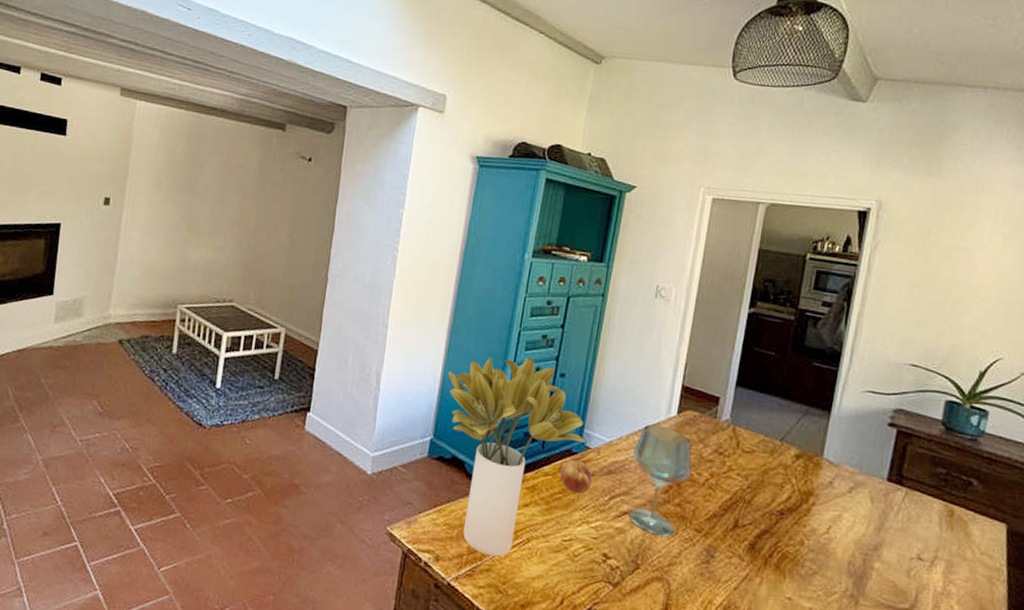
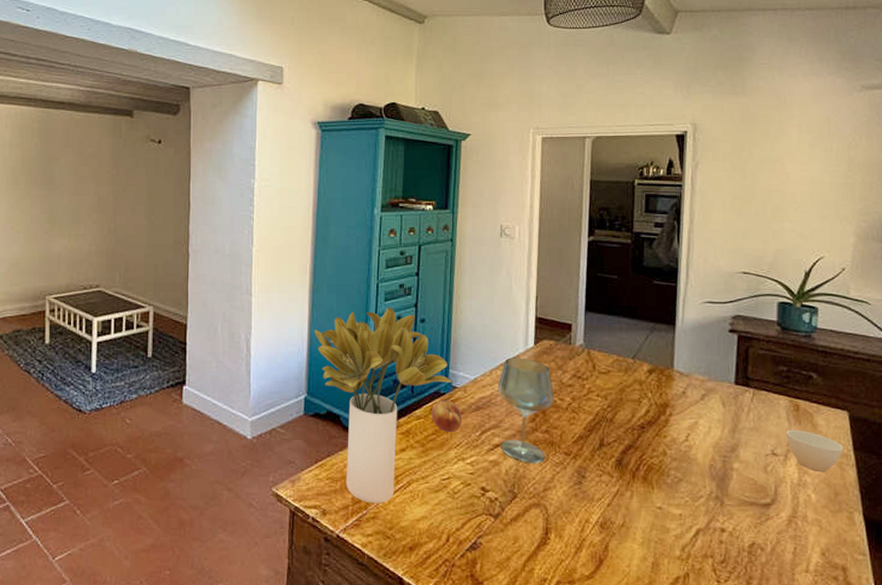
cup: none [935,535,997,584] -> present [786,429,844,471]

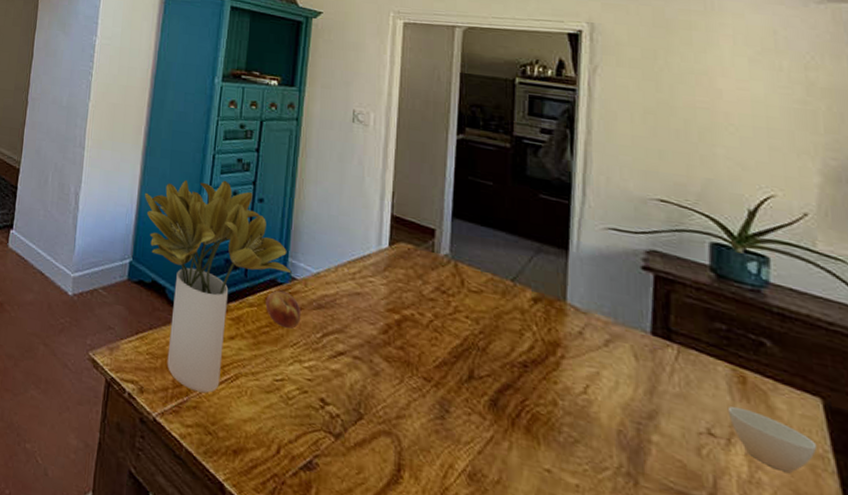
wine glass: present [498,357,555,464] -> none [344,256,413,384]

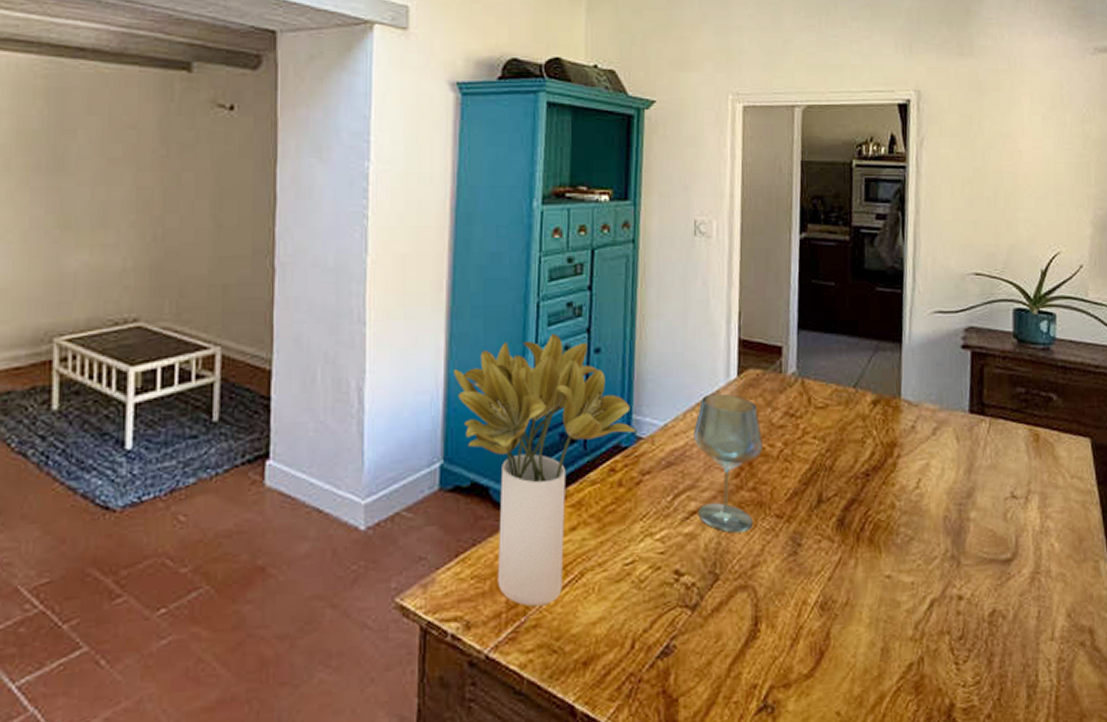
fruit: present [265,290,302,330] -> none [609,456,650,501]
wine glass: none [344,256,413,384] -> present [693,393,764,533]
cup: present [727,406,818,473] -> none [1025,464,1087,514]

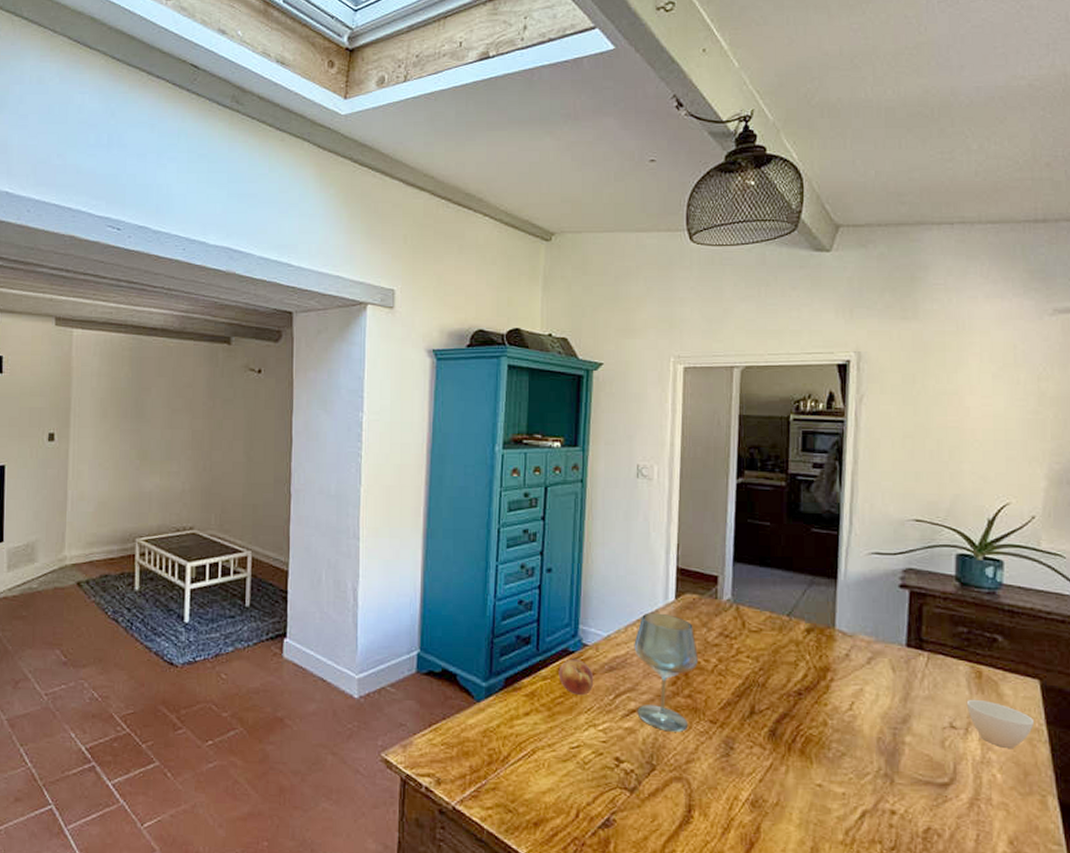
flower bouquet: present [454,333,637,607] -> none [429,554,583,774]
fruit: none [609,456,650,501] -> present [558,659,594,696]
cup: none [1025,464,1087,514] -> present [966,699,1035,748]

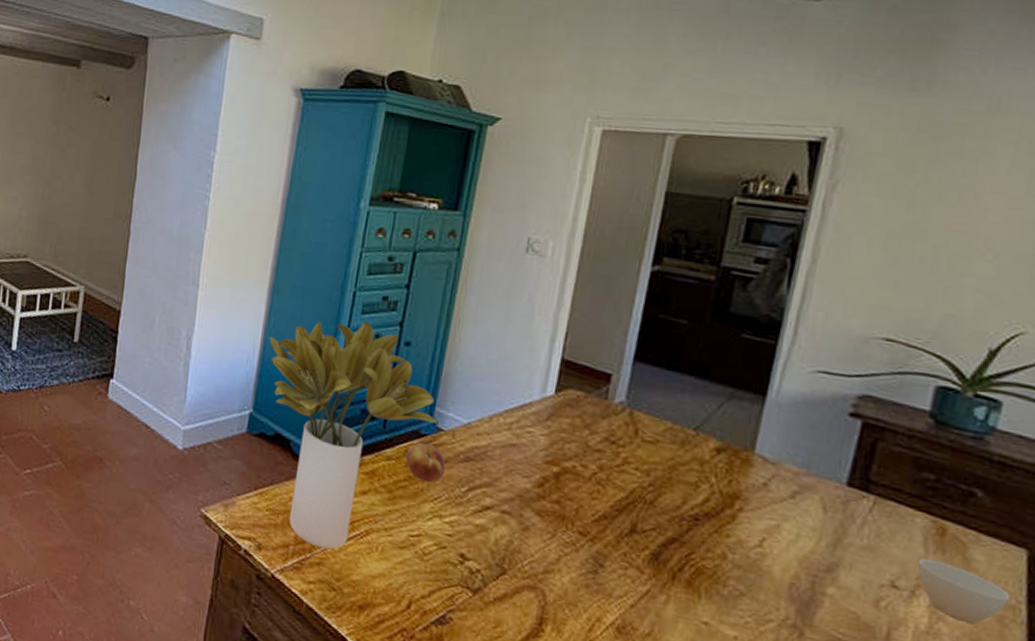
flower bouquet: none [429,554,583,774] -> present [269,321,438,550]
wine glass: present [634,613,699,732] -> none [492,404,576,539]

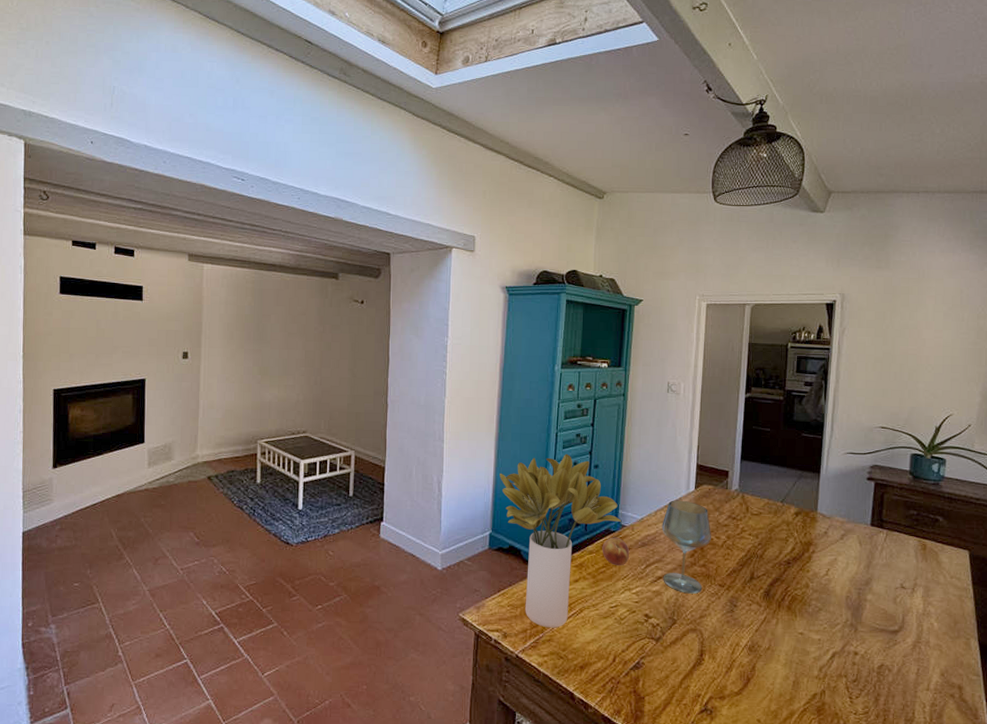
wine glass: none [492,404,576,539] -> present [662,500,712,594]
cup: present [917,558,1011,624] -> none [914,566,964,603]

